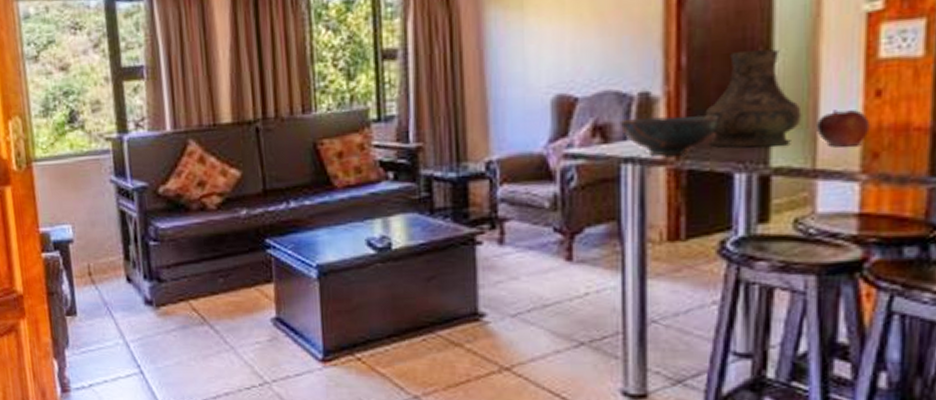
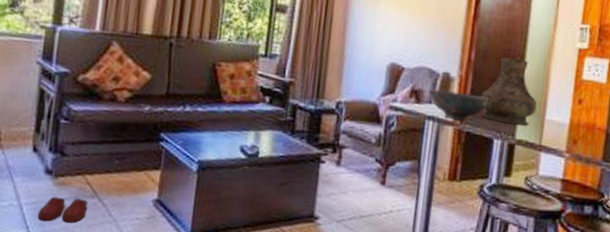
slippers: none [146,327,199,357] -> present [37,196,88,223]
fruit: present [817,110,871,148] -> none [544,107,574,134]

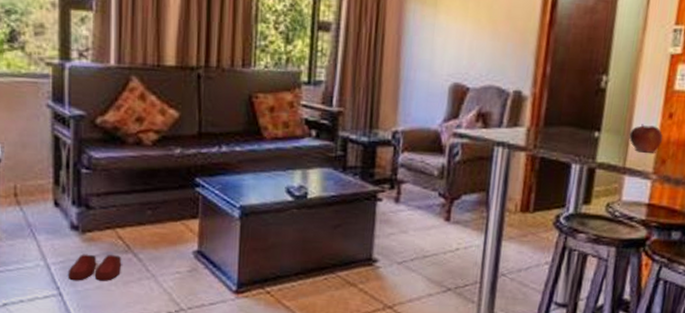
decorative bowl: present [428,88,491,121] -> none [497,110,568,145]
vase: present [481,57,537,126] -> none [557,69,622,147]
fruit: none [544,107,574,134] -> present [629,124,663,154]

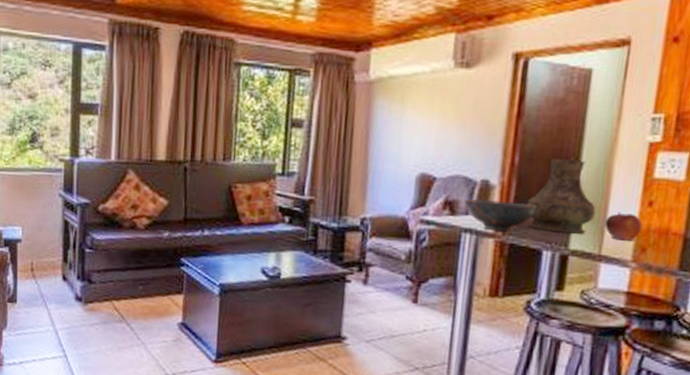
slippers: present [68,254,122,281] -> none [72,322,117,346]
decorative bowl: none [497,110,568,145] -> present [464,198,539,232]
vase: none [557,69,622,147] -> present [527,159,596,234]

